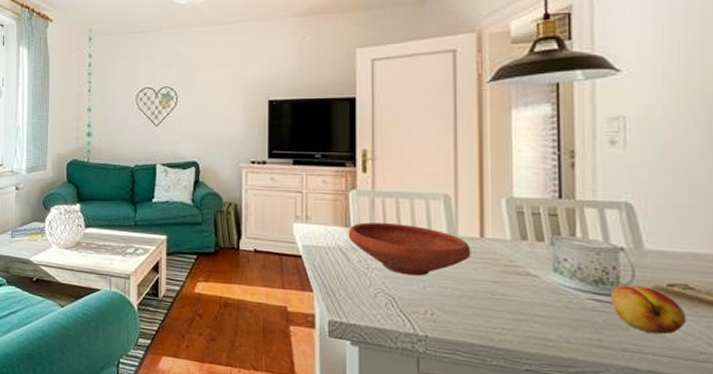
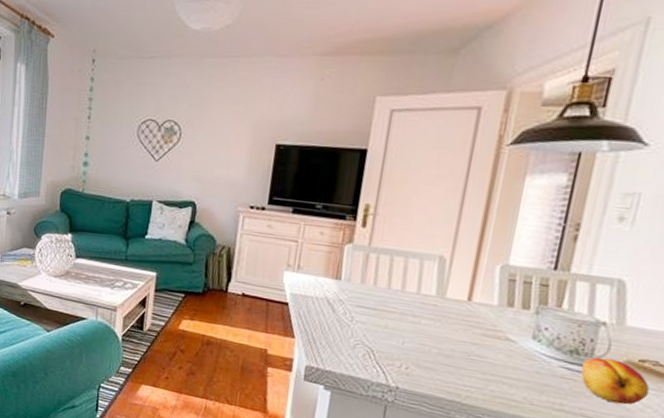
bowl: present [348,222,471,276] -> none [337,276,457,333]

